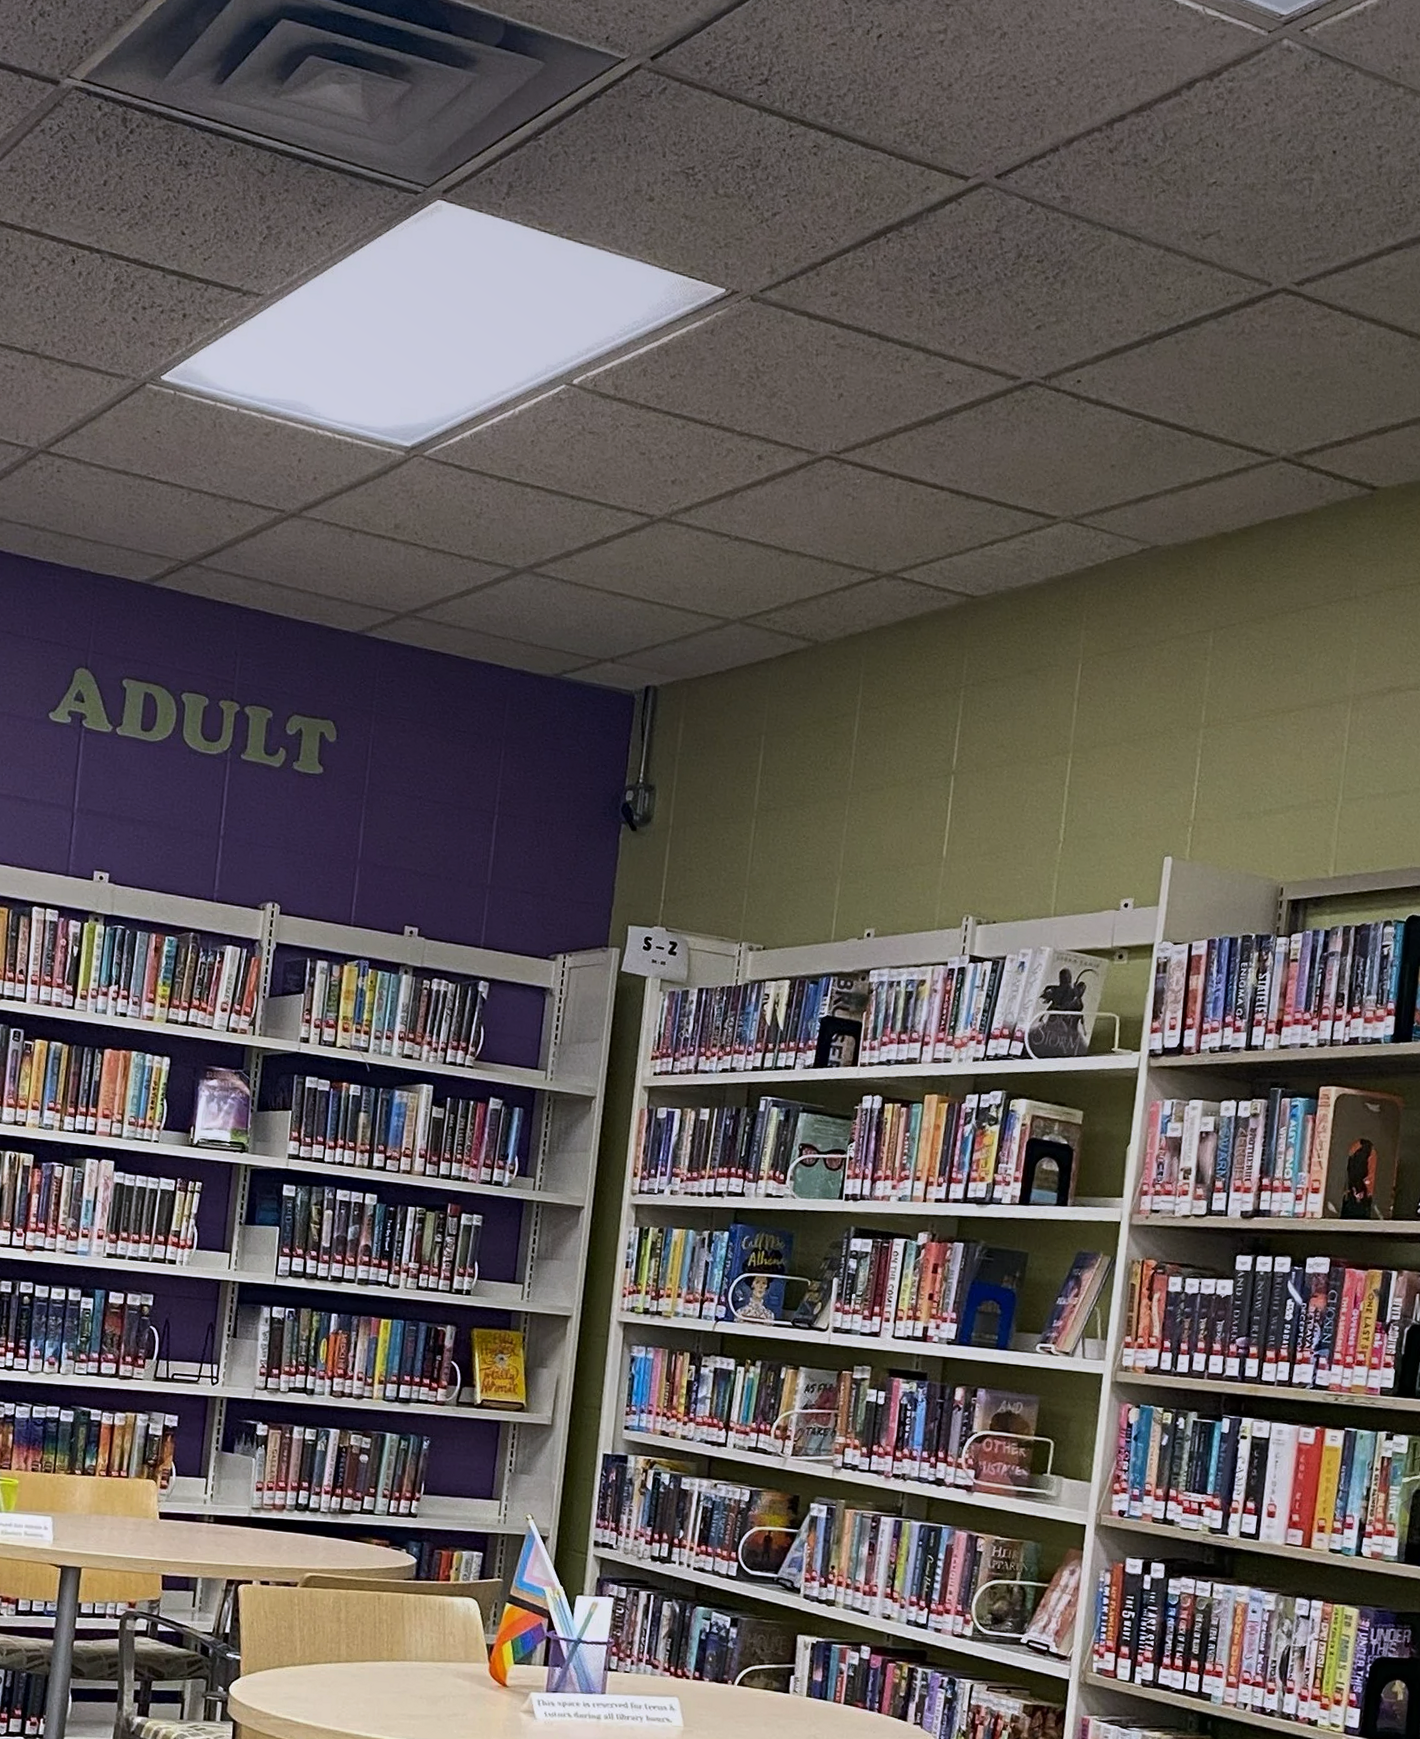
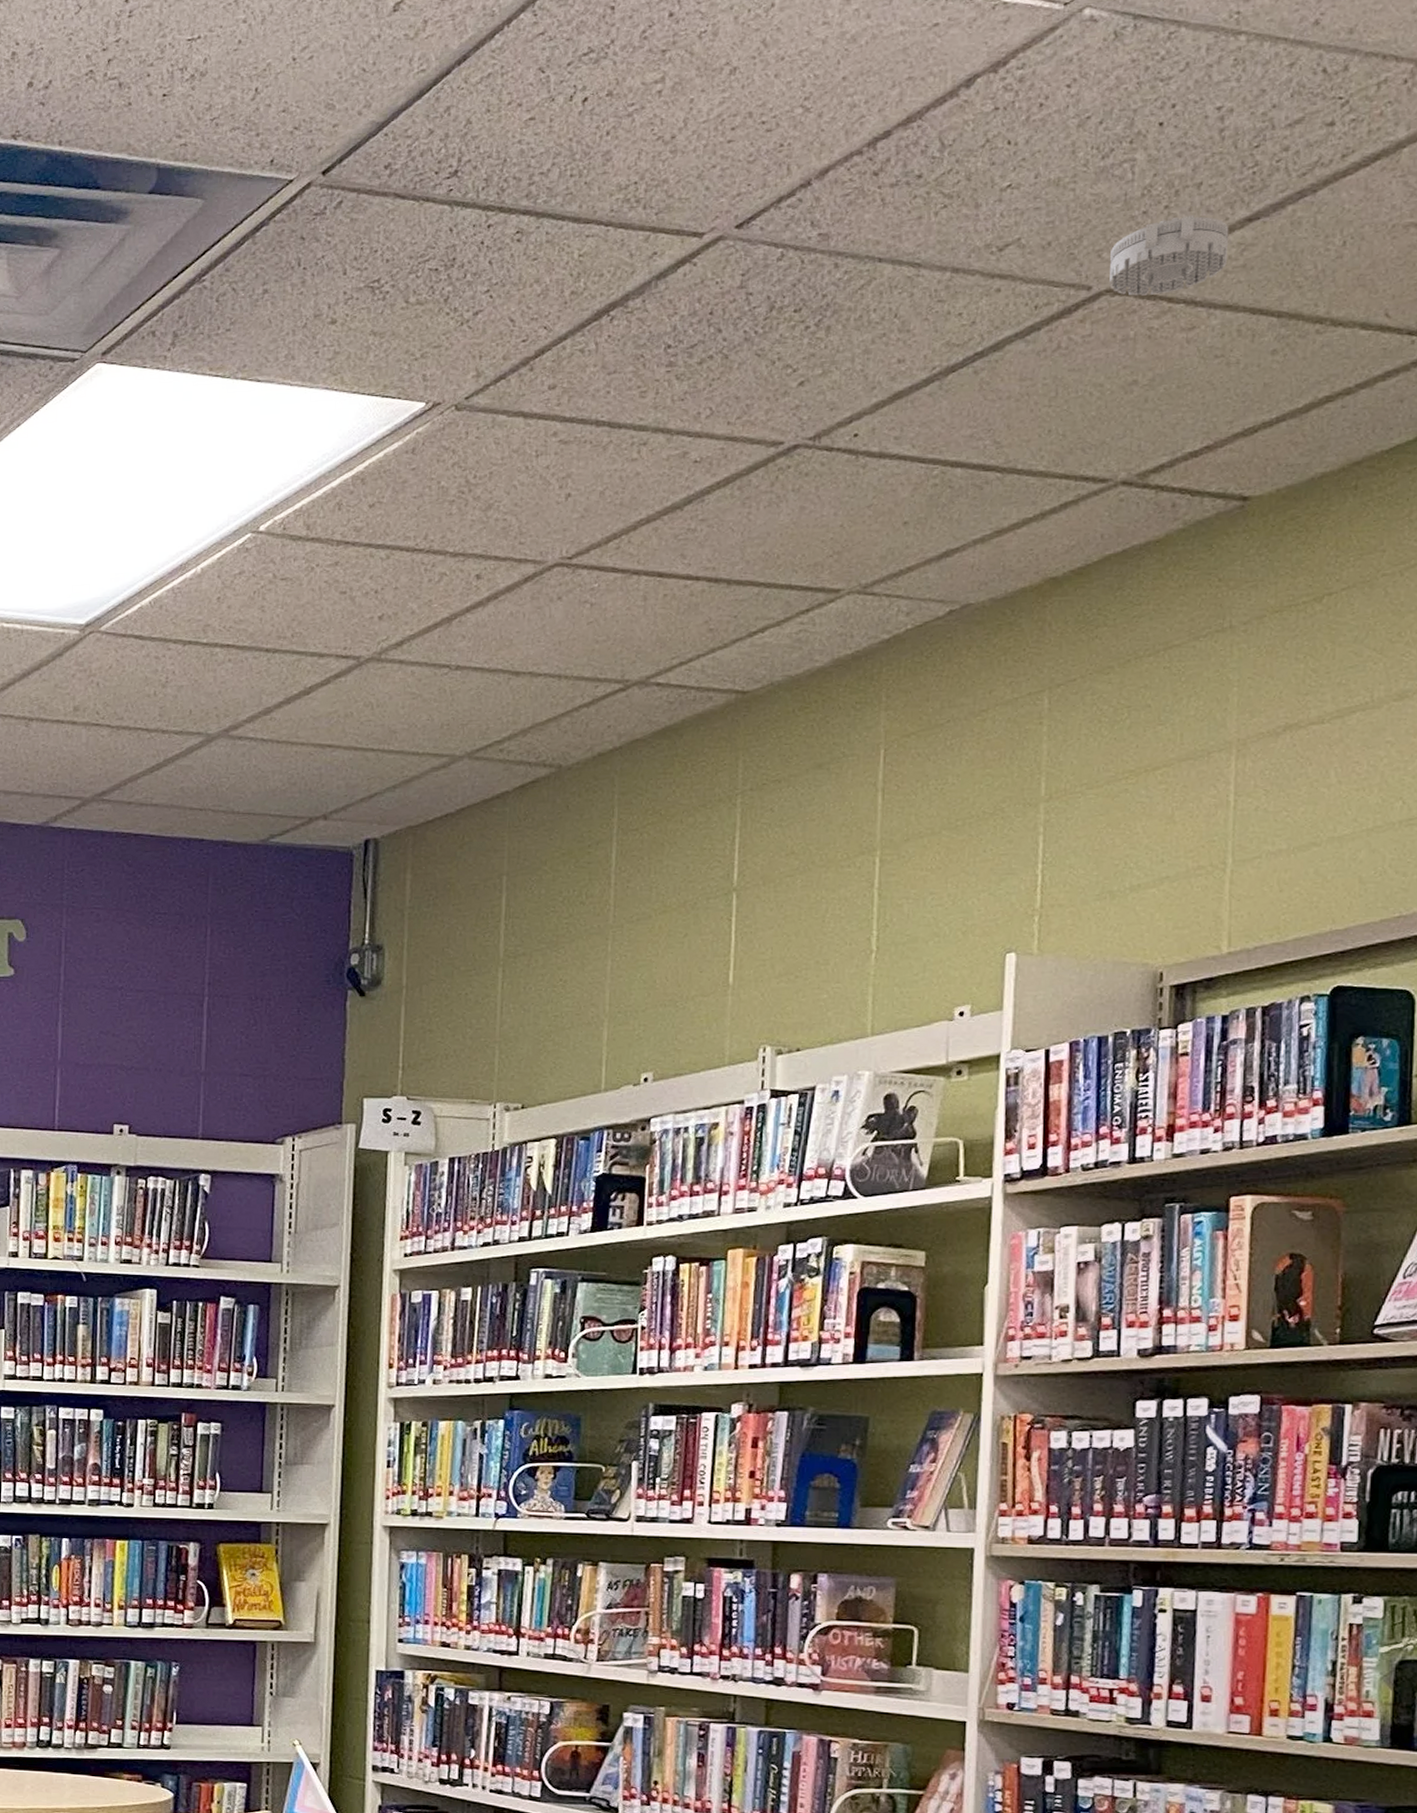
smoke detector: none [1285,235,1379,300] -> present [1109,215,1229,296]

